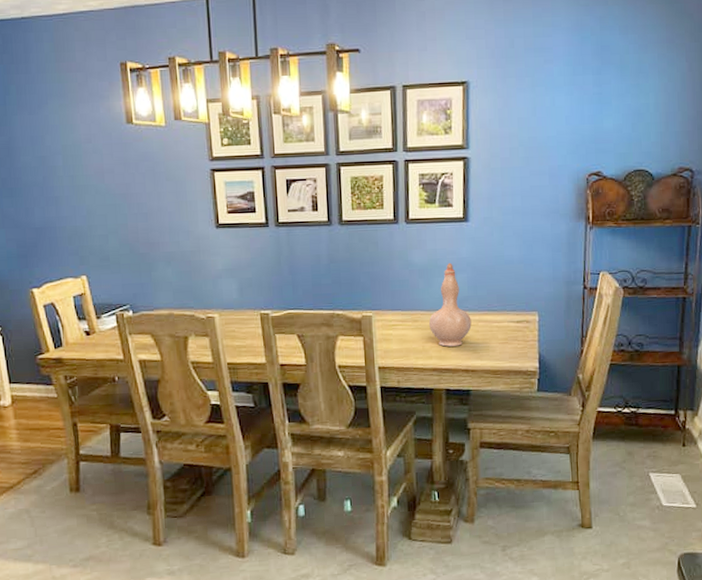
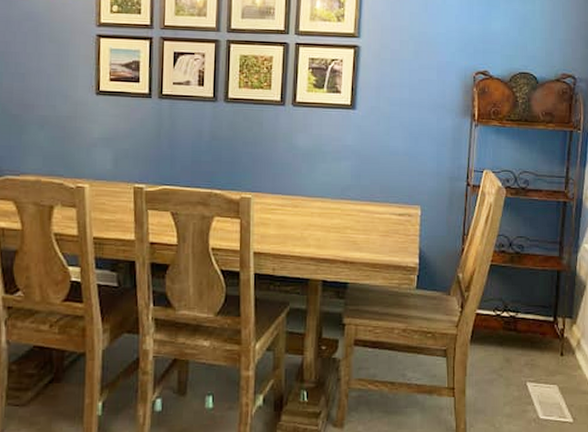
vase: present [429,263,472,347] -> none [310,149,353,236]

